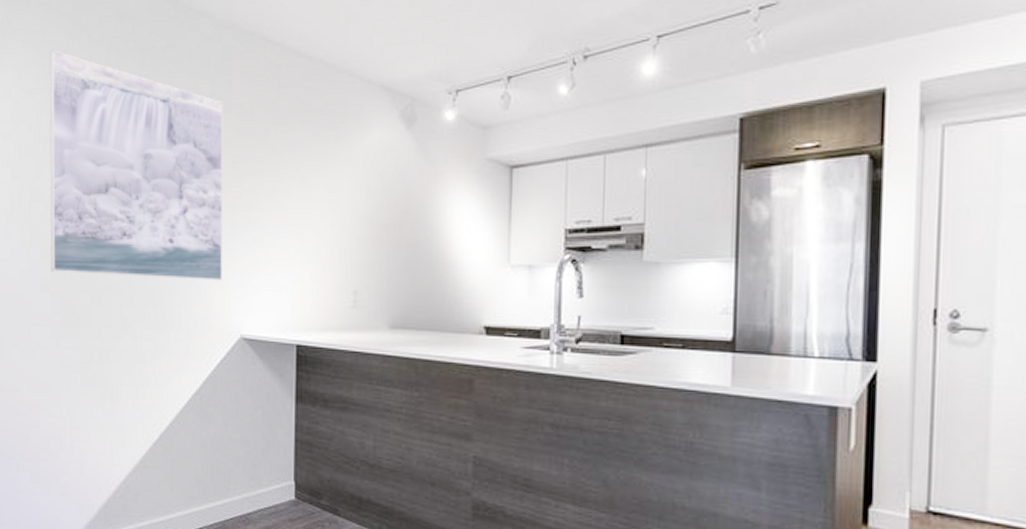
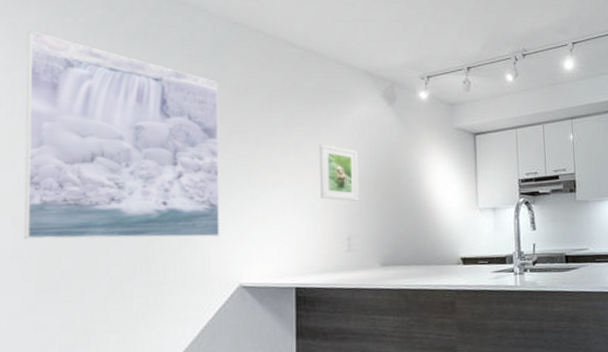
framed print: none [325,177,369,248] -> present [318,144,359,201]

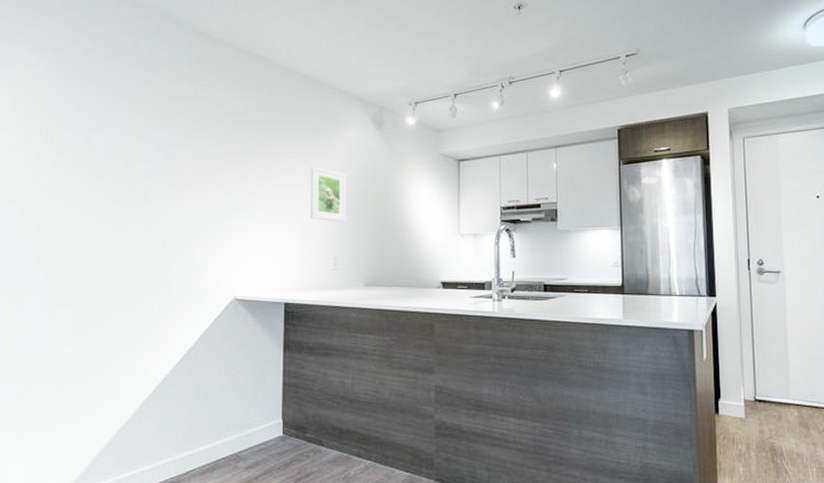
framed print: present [24,30,220,239] -> none [47,54,221,251]

